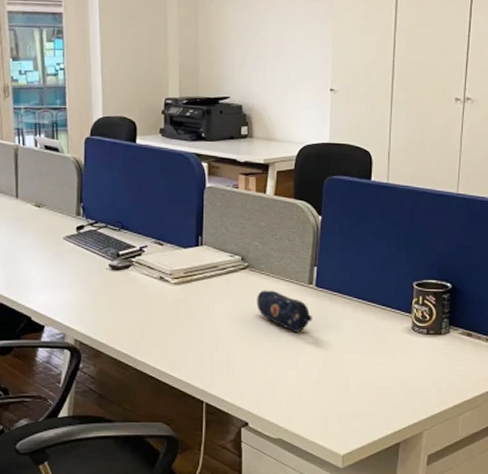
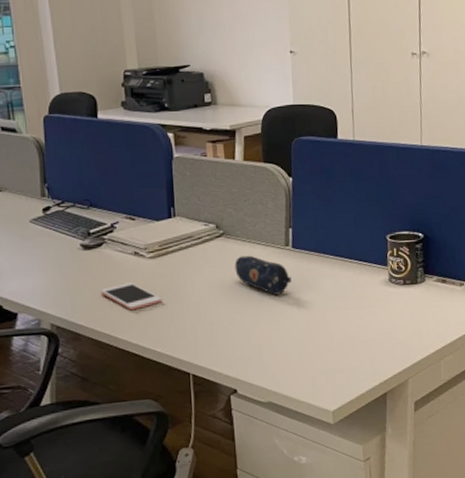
cell phone: none [124,306,183,334] -> present [101,282,162,311]

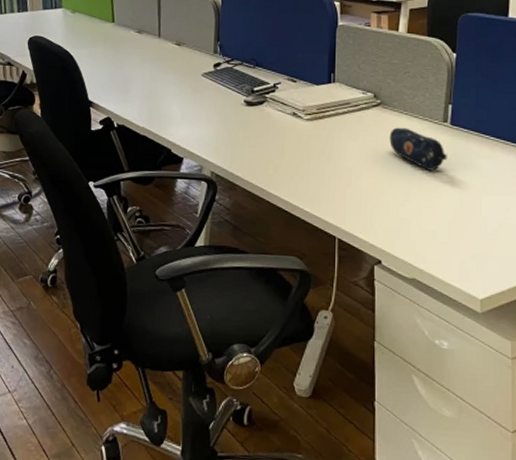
cell phone: present [101,282,162,311] -> none [259,141,315,169]

